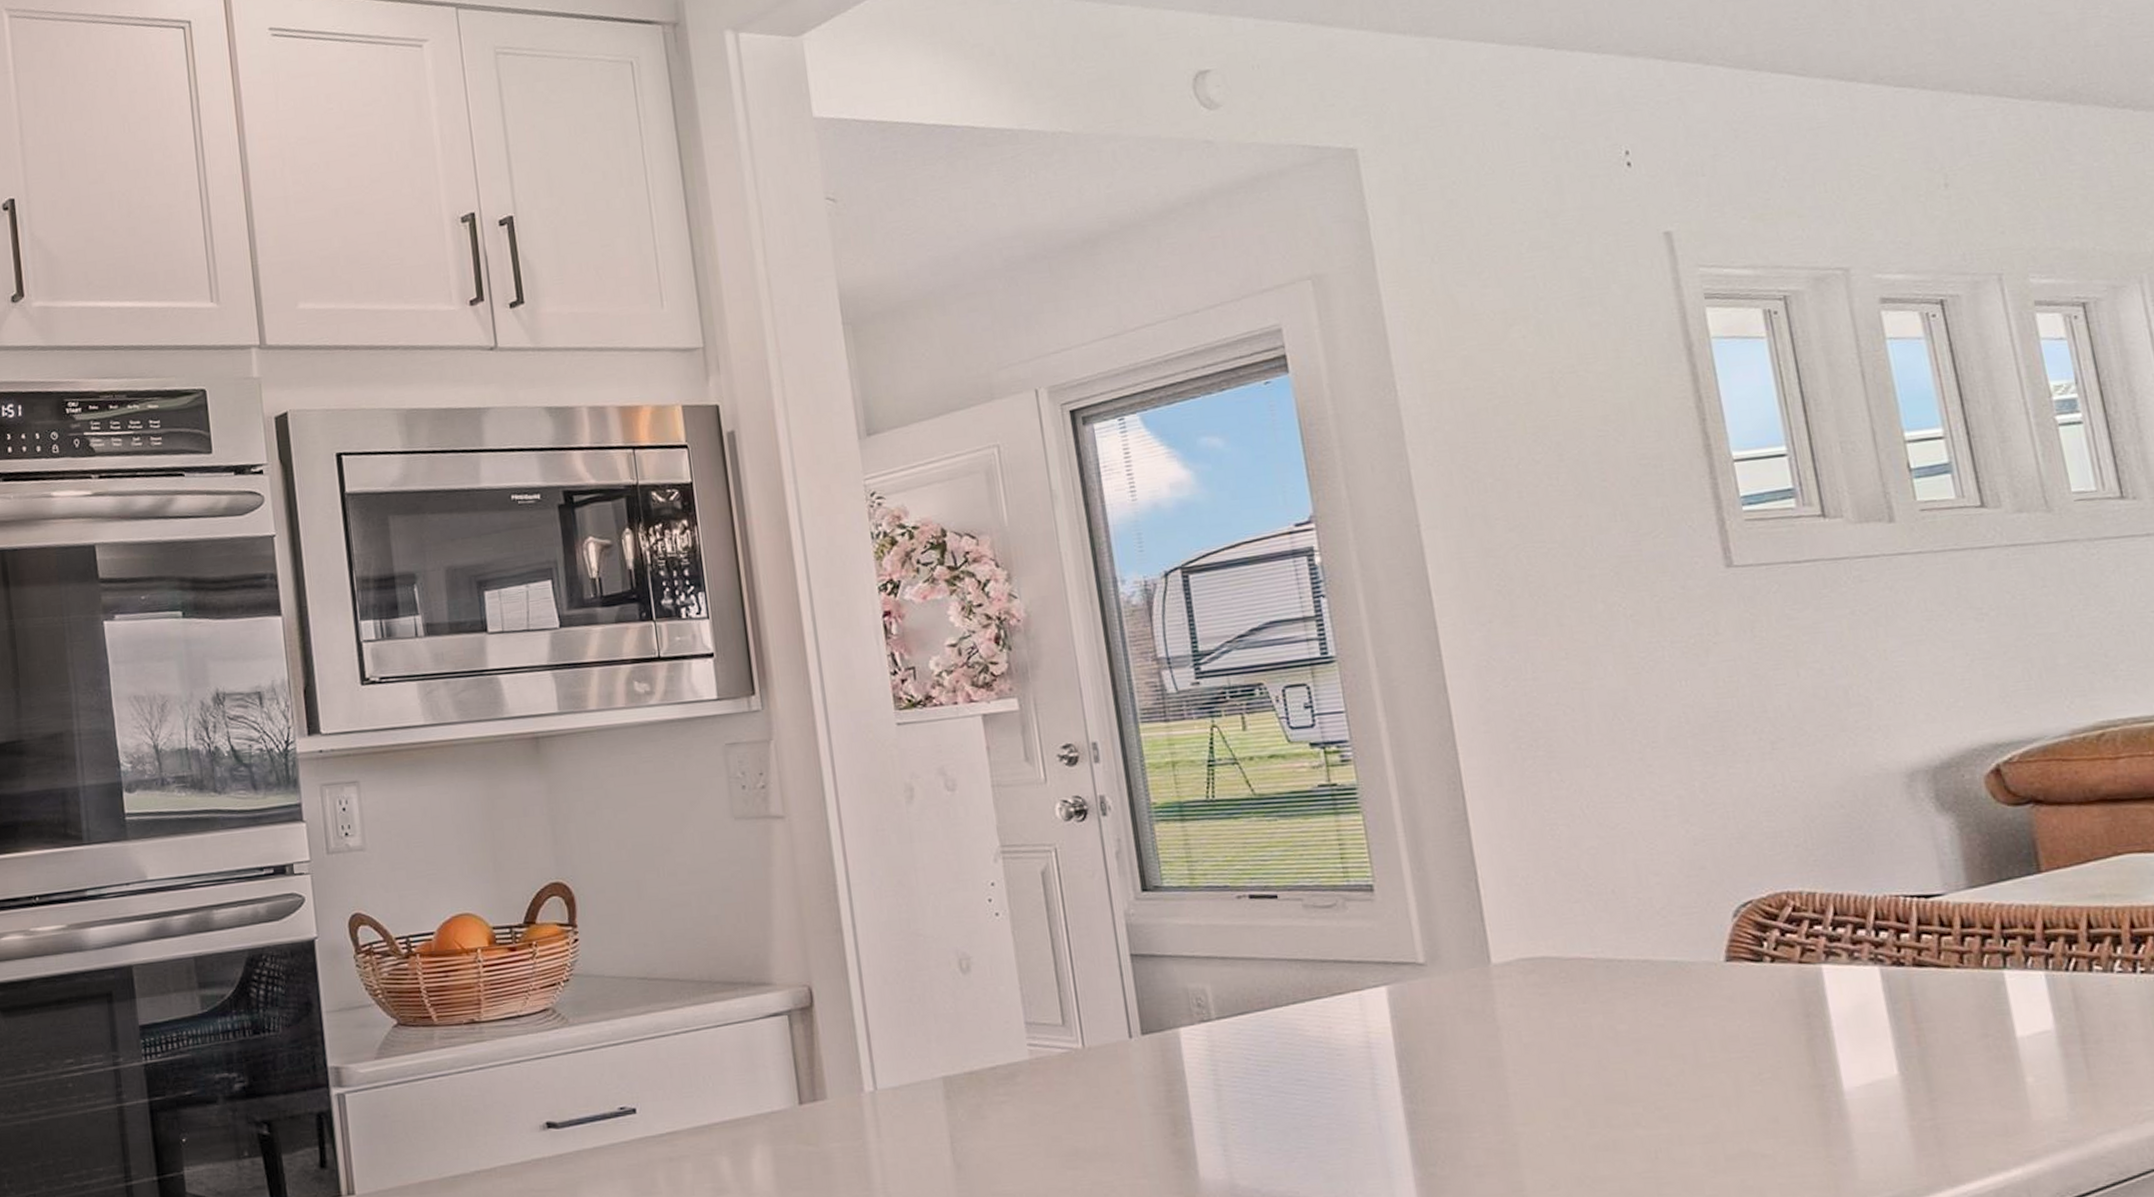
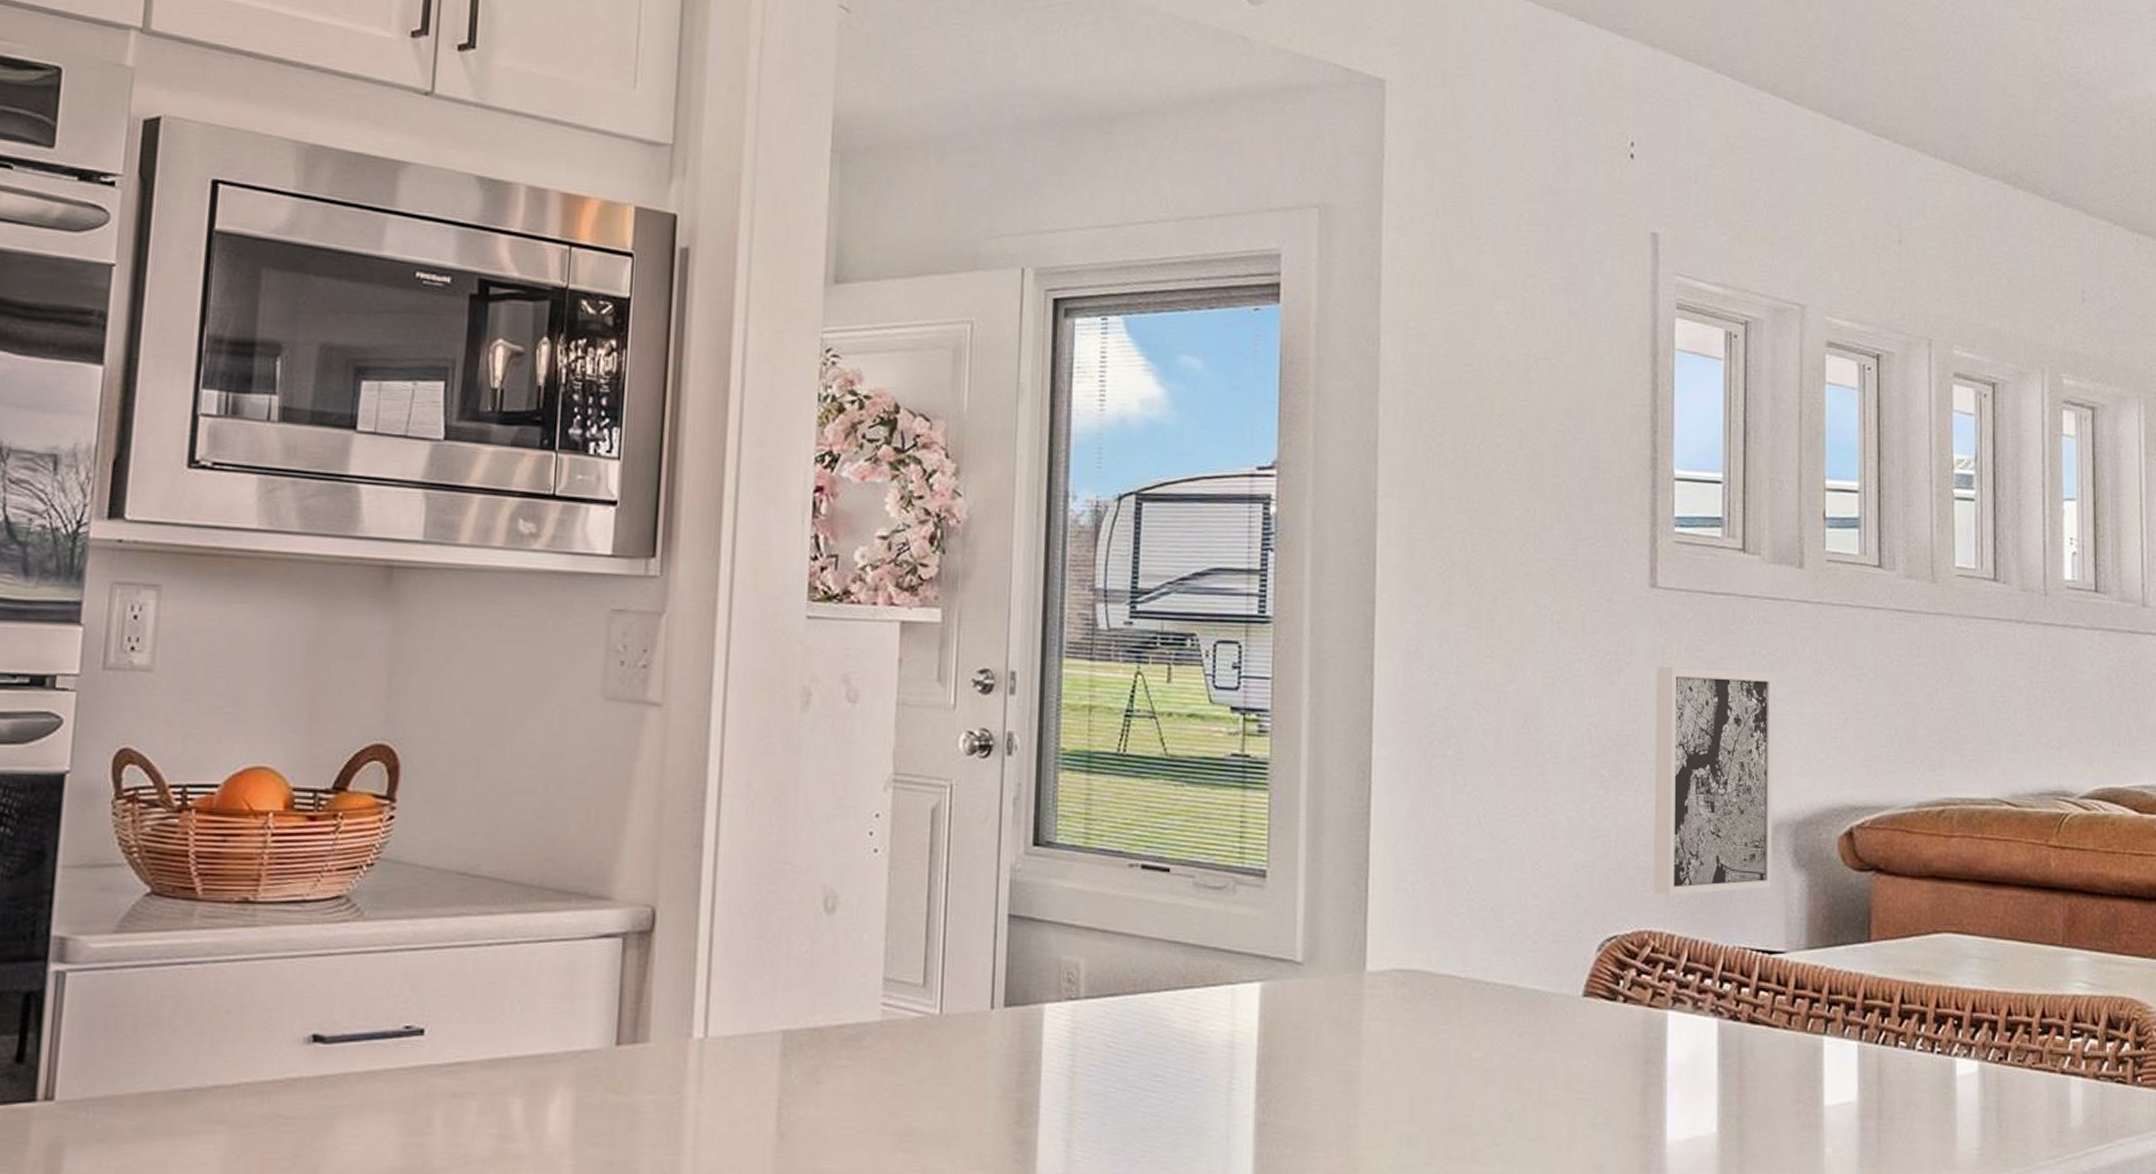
wall art: none [1747,628,1916,857] -> present [1653,666,1773,895]

